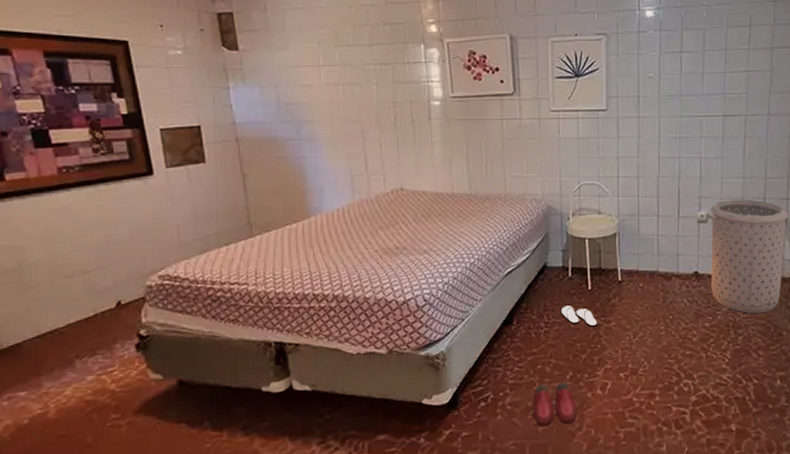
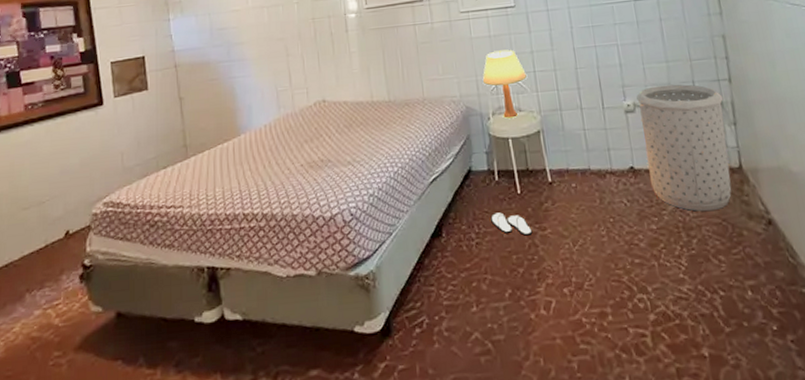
slippers: present [533,382,577,426] -> none [471,301,522,356]
table lamp: none [566,153,610,220] -> present [482,50,527,118]

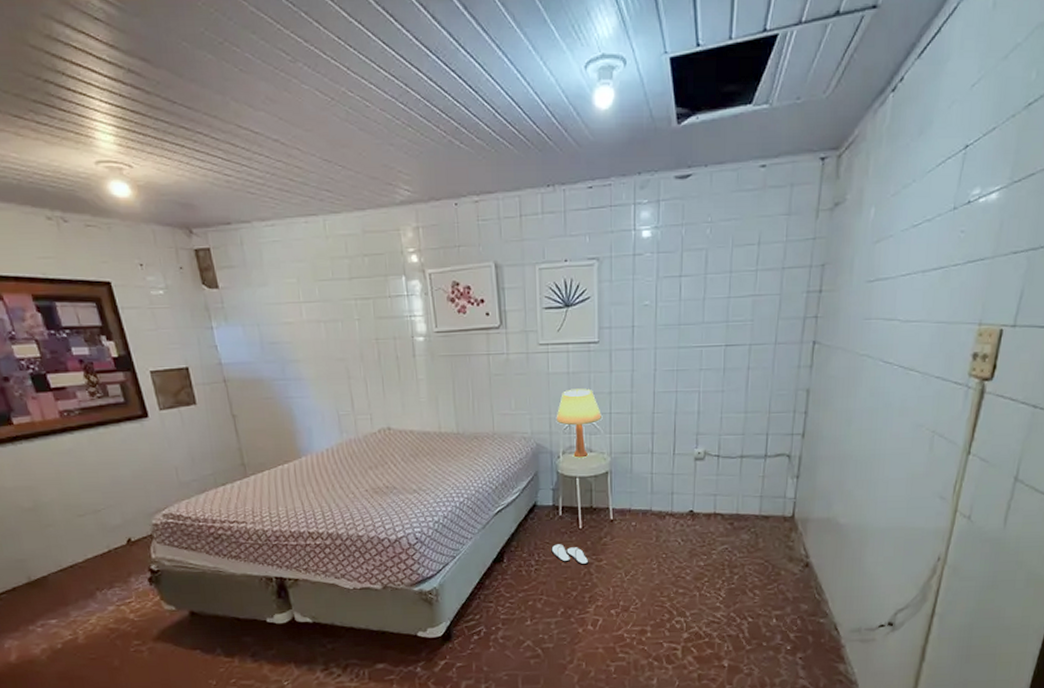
laundry basket: present [636,84,732,212] -> none [707,435,793,553]

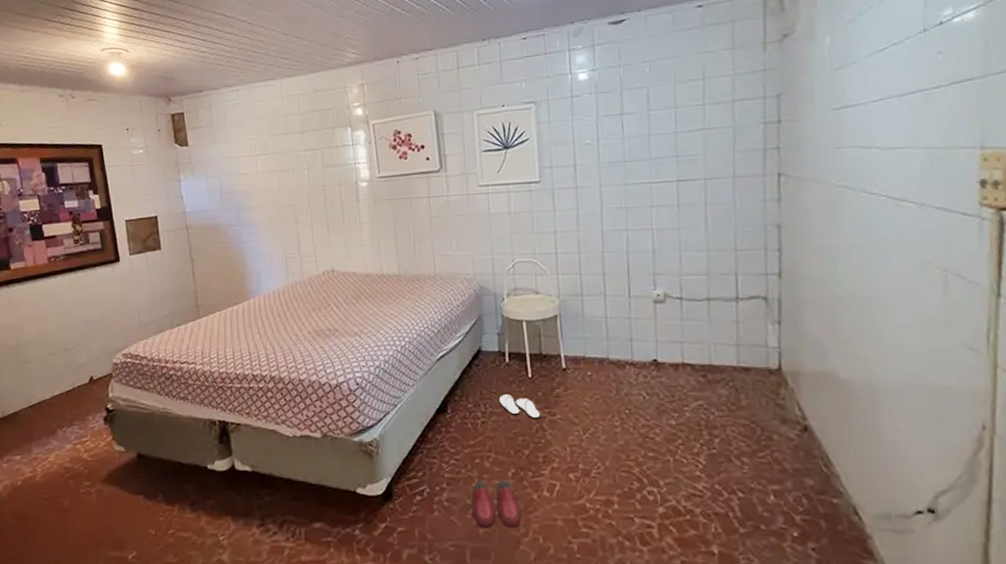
slippers: none [525,617,568,659] -> present [472,479,522,528]
table lamp: present [556,388,601,458] -> none [498,228,547,300]

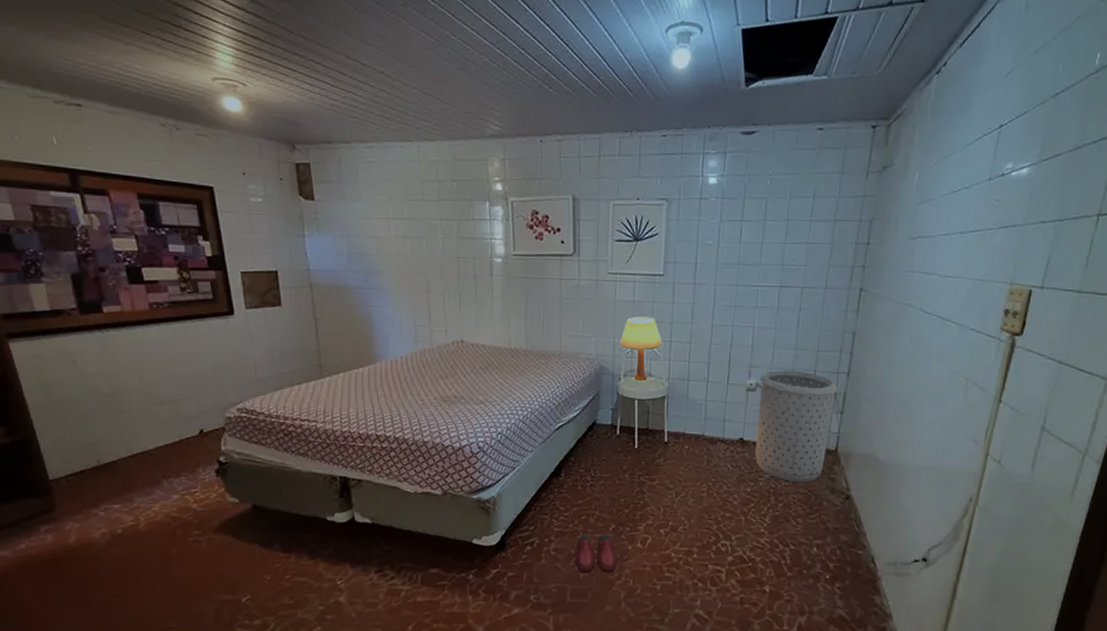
table lamp: none [498,228,547,300] -> present [619,316,662,381]
slippers: present [498,394,541,419] -> none [607,462,642,484]
laundry basket: none [668,275,769,412] -> present [755,370,838,483]

